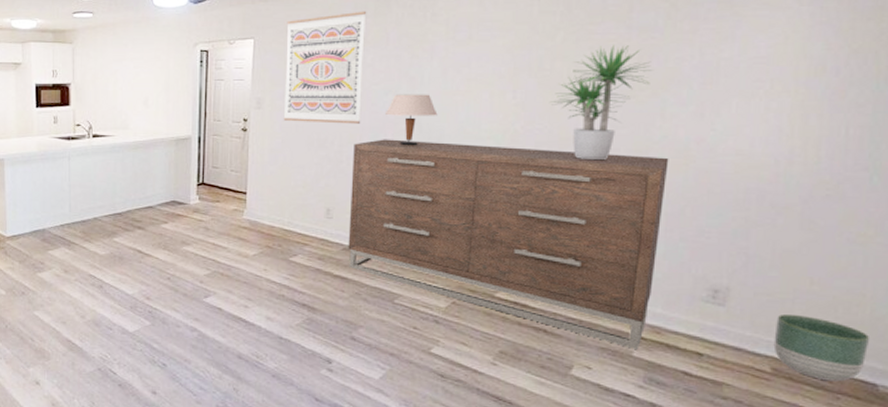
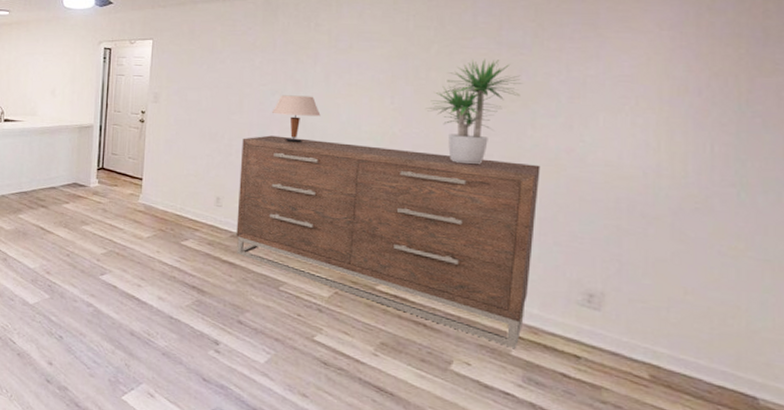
wall art: present [283,11,367,124] -> none [178,19,256,121]
planter: present [773,315,870,382] -> none [650,322,748,392]

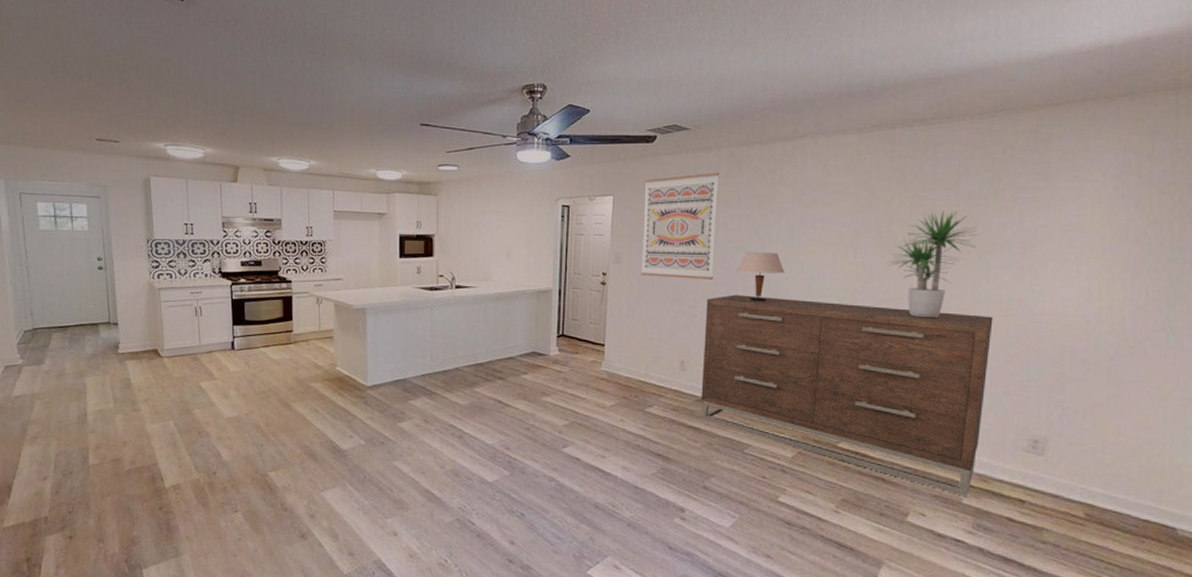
wall art: none [178,19,256,121] -> present [640,172,720,280]

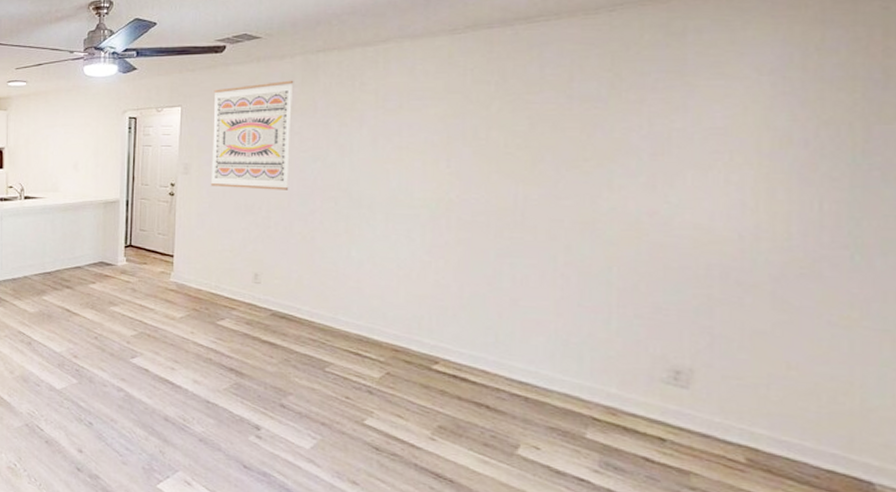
dresser: present [701,294,993,498] -> none [277,205,619,432]
table lamp: present [737,252,785,302] -> none [314,161,368,213]
potted plant: present [887,210,978,318] -> none [487,114,597,232]

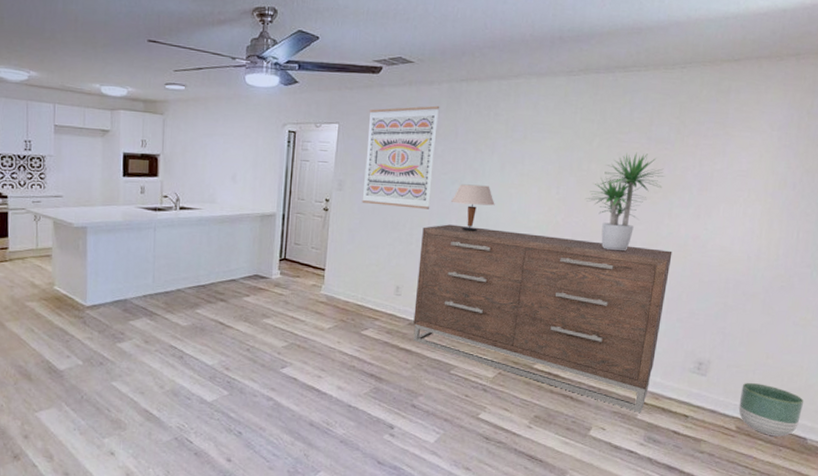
dresser: none [277,205,619,432] -> present [413,224,672,414]
table lamp: none [314,161,368,213] -> present [451,184,495,232]
potted plant: none [487,114,597,232] -> present [585,152,664,251]
planter: none [747,401,862,477] -> present [738,383,804,437]

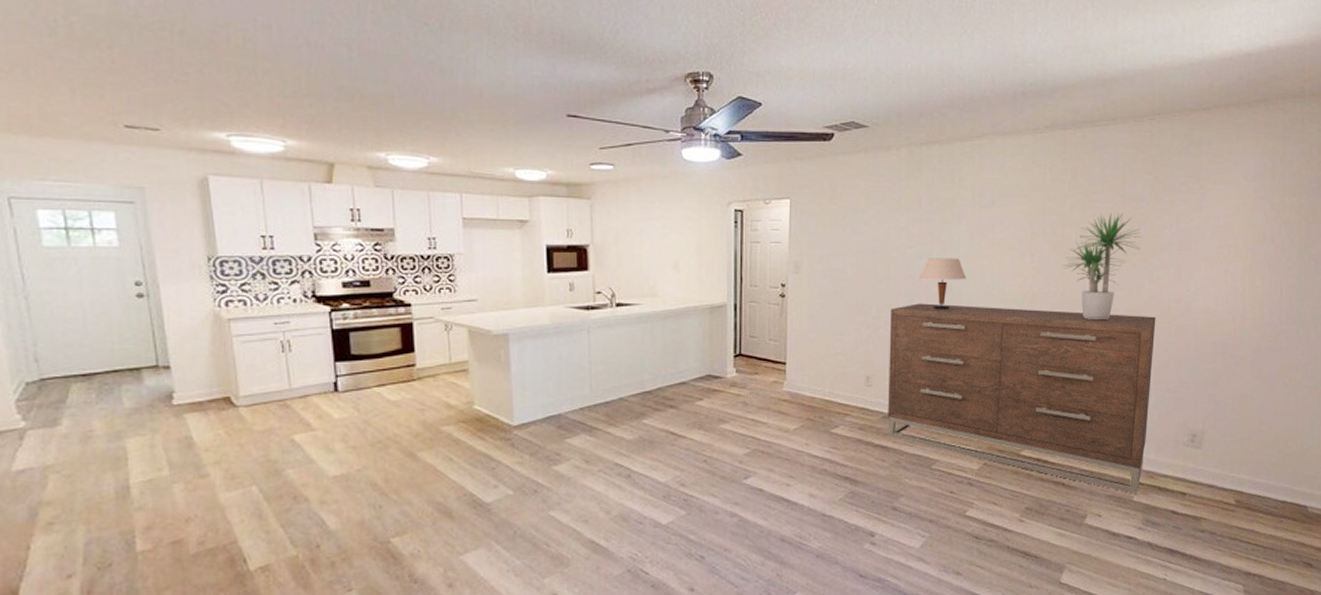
wall art: present [362,105,440,209] -> none [822,173,900,288]
planter: present [738,383,804,437] -> none [1236,452,1302,507]

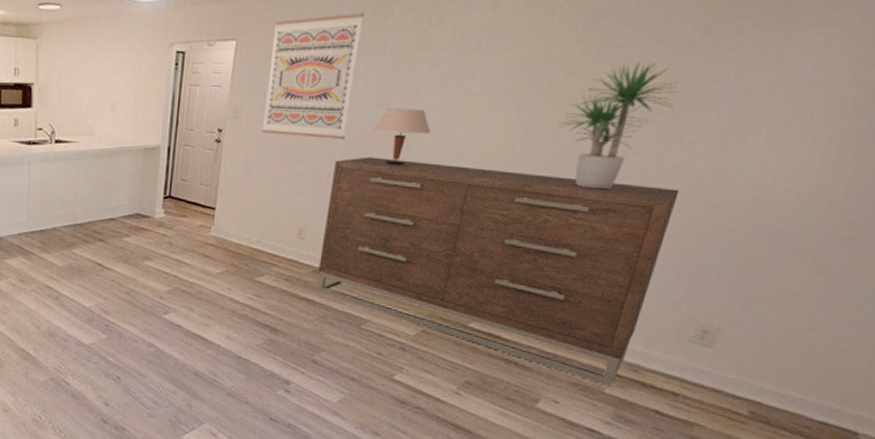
wall art: none [822,173,900,288] -> present [261,12,365,139]

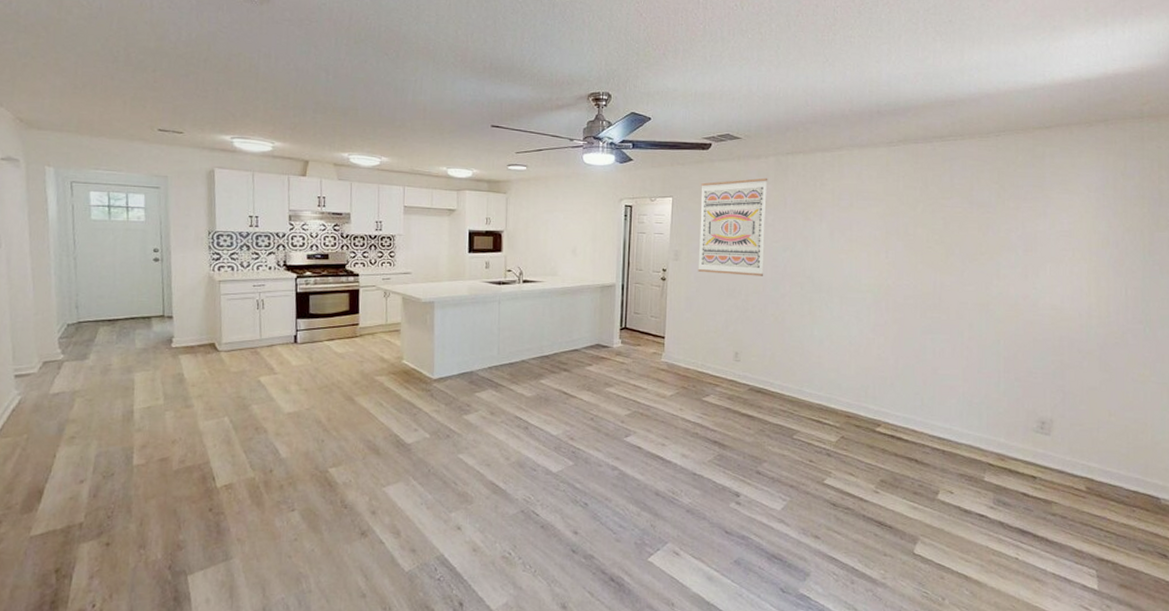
dresser: present [317,156,680,387] -> none [754,290,1004,476]
table lamp: present [374,108,431,166] -> none [784,251,827,297]
potted plant: present [557,60,679,190] -> none [914,216,989,312]

